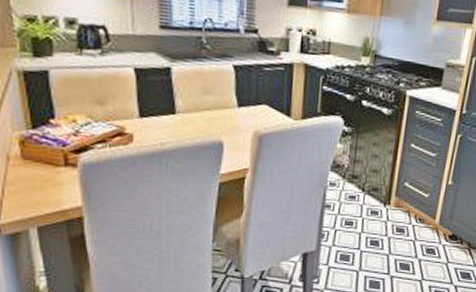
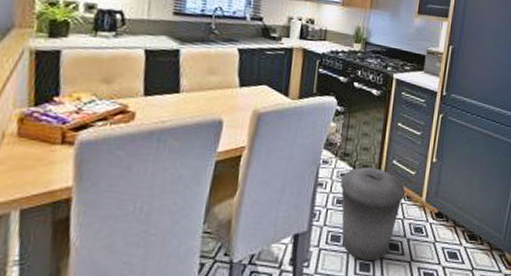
trash can: none [349,189,417,278] -> present [340,167,405,260]

